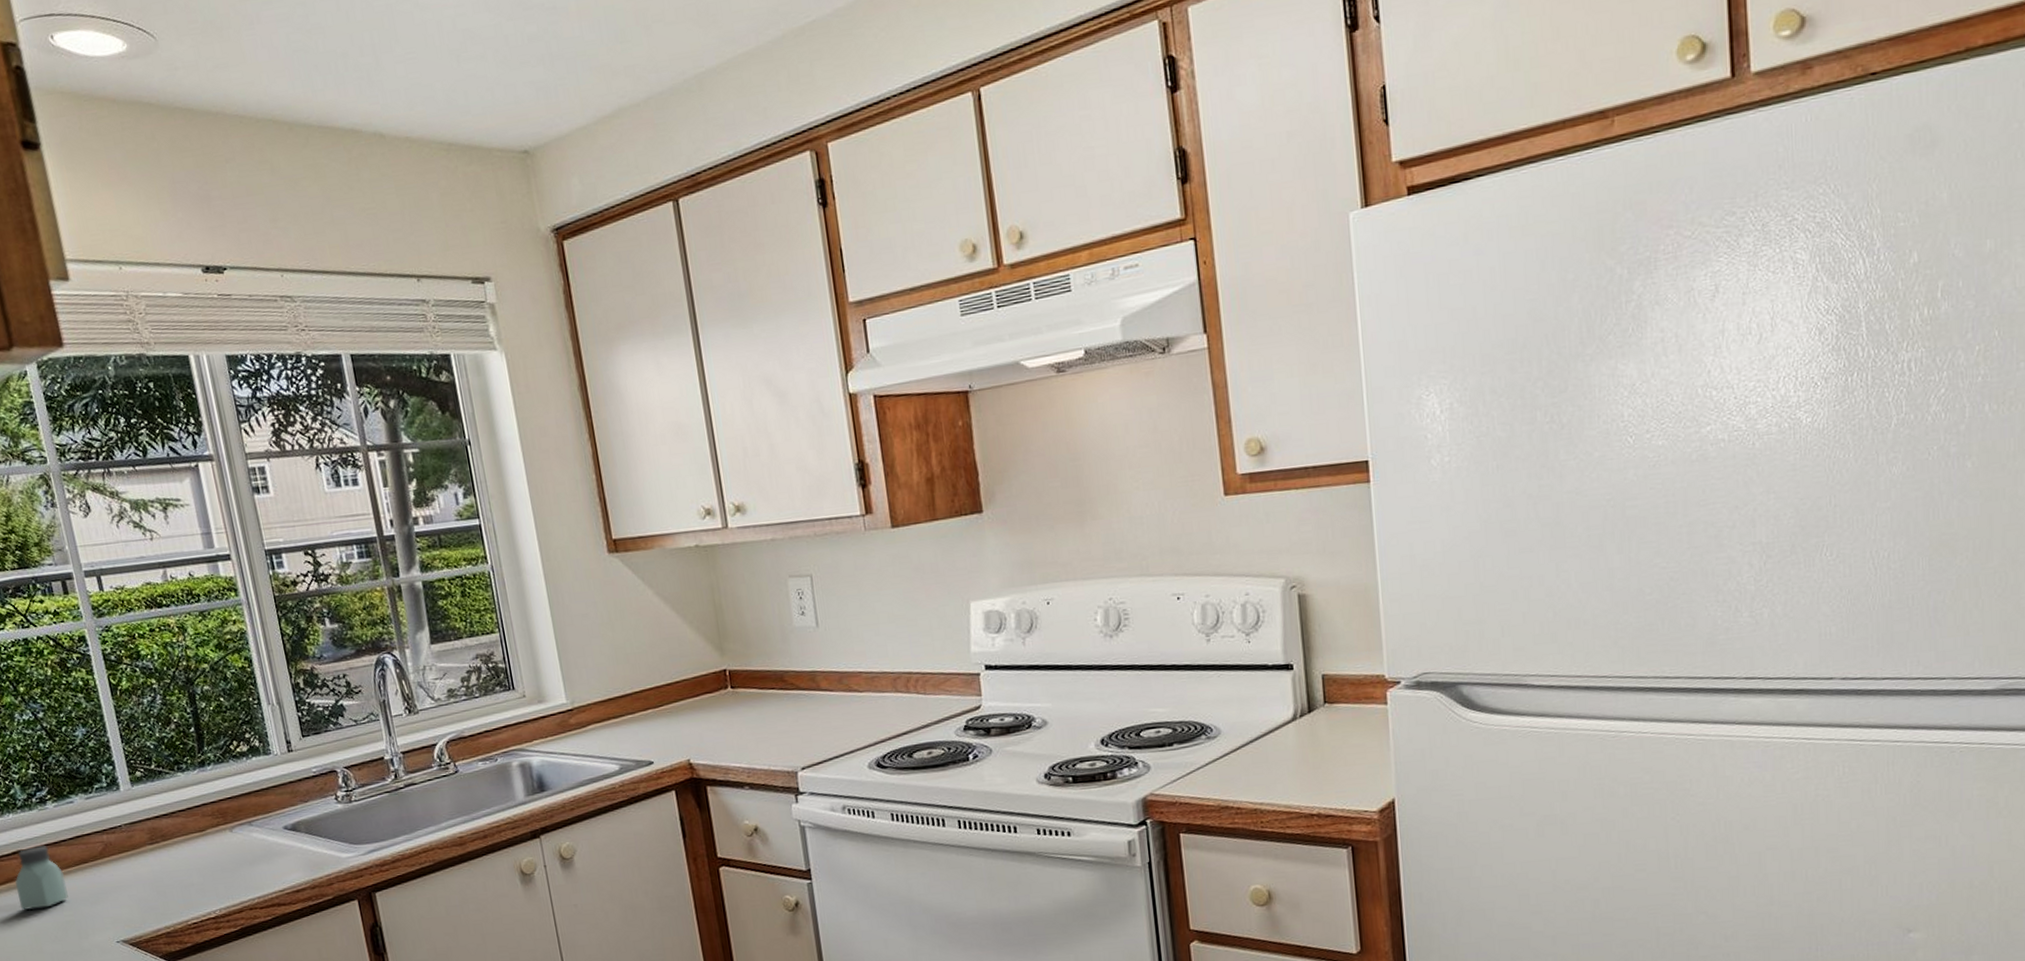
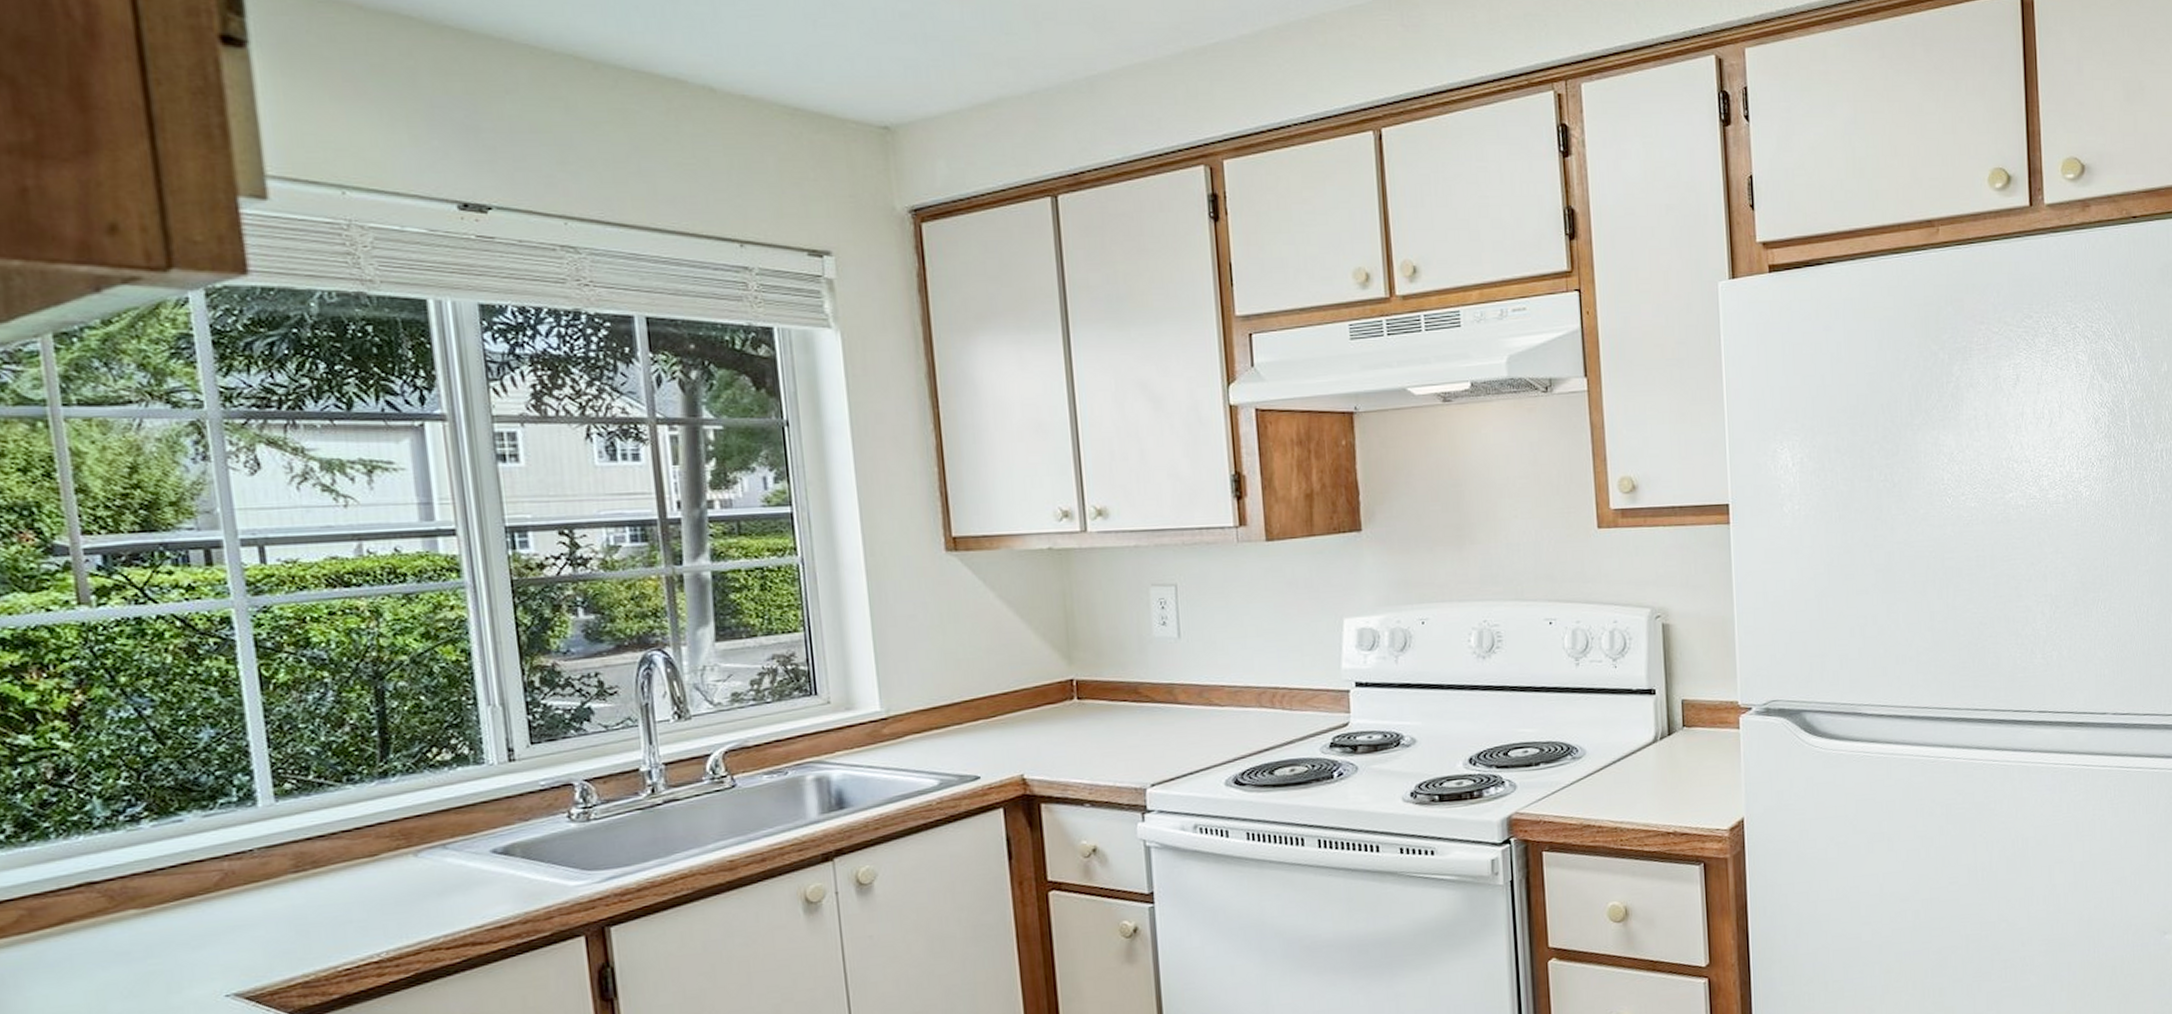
saltshaker: present [15,845,69,911] -> none [75,874,158,960]

